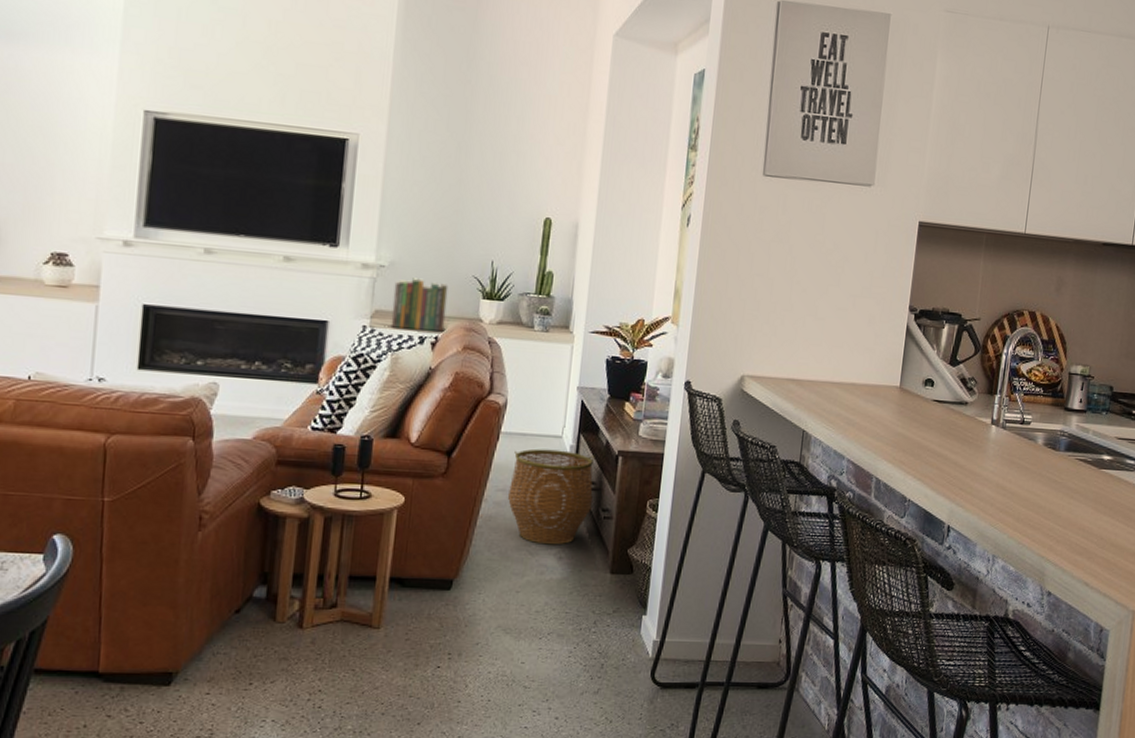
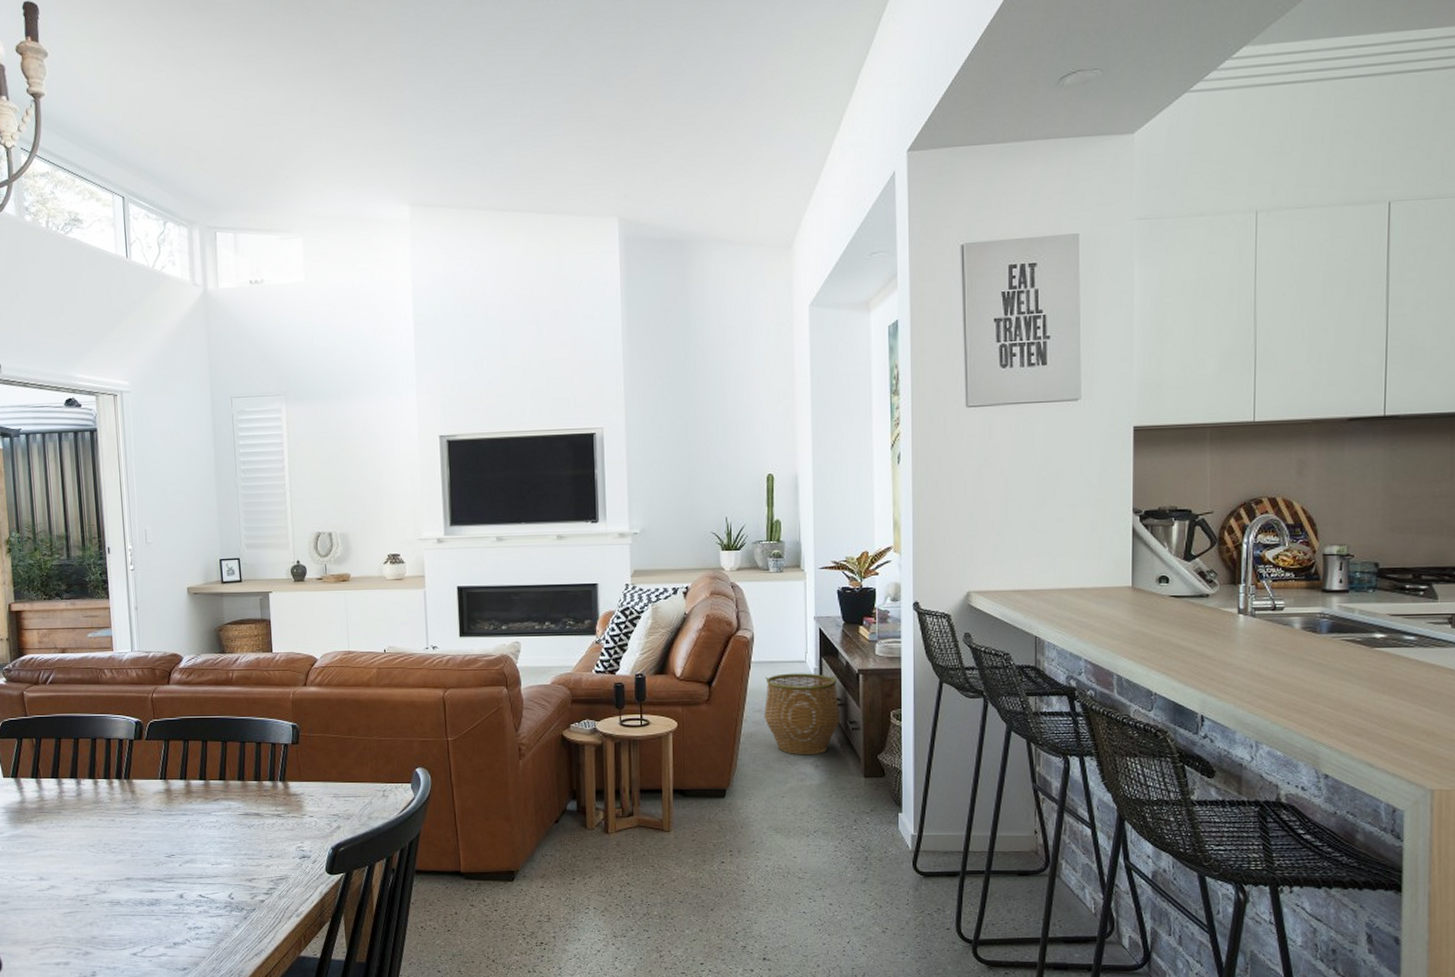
books: present [390,278,449,332] -> none [647,539,693,583]

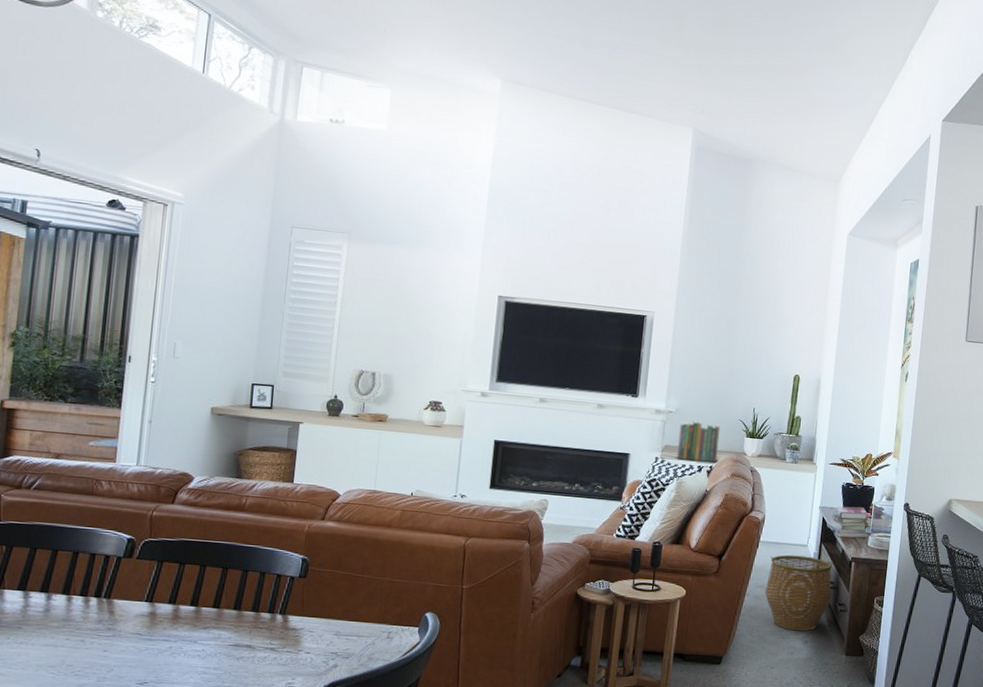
books: none [647,539,693,583] -> present [676,421,721,463]
books: none [825,611,875,649] -> present [826,506,869,538]

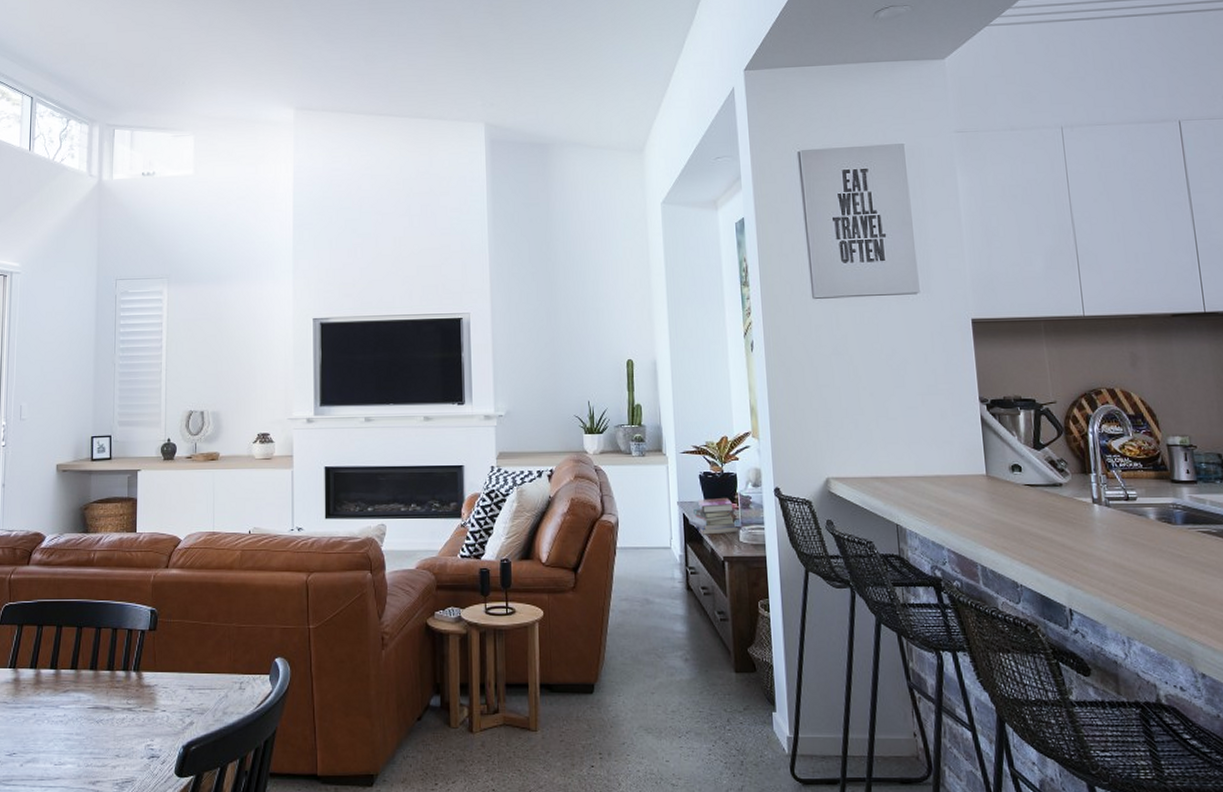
books: present [676,421,721,463] -> none [512,422,557,466]
basket: present [765,554,833,632] -> none [630,560,708,648]

